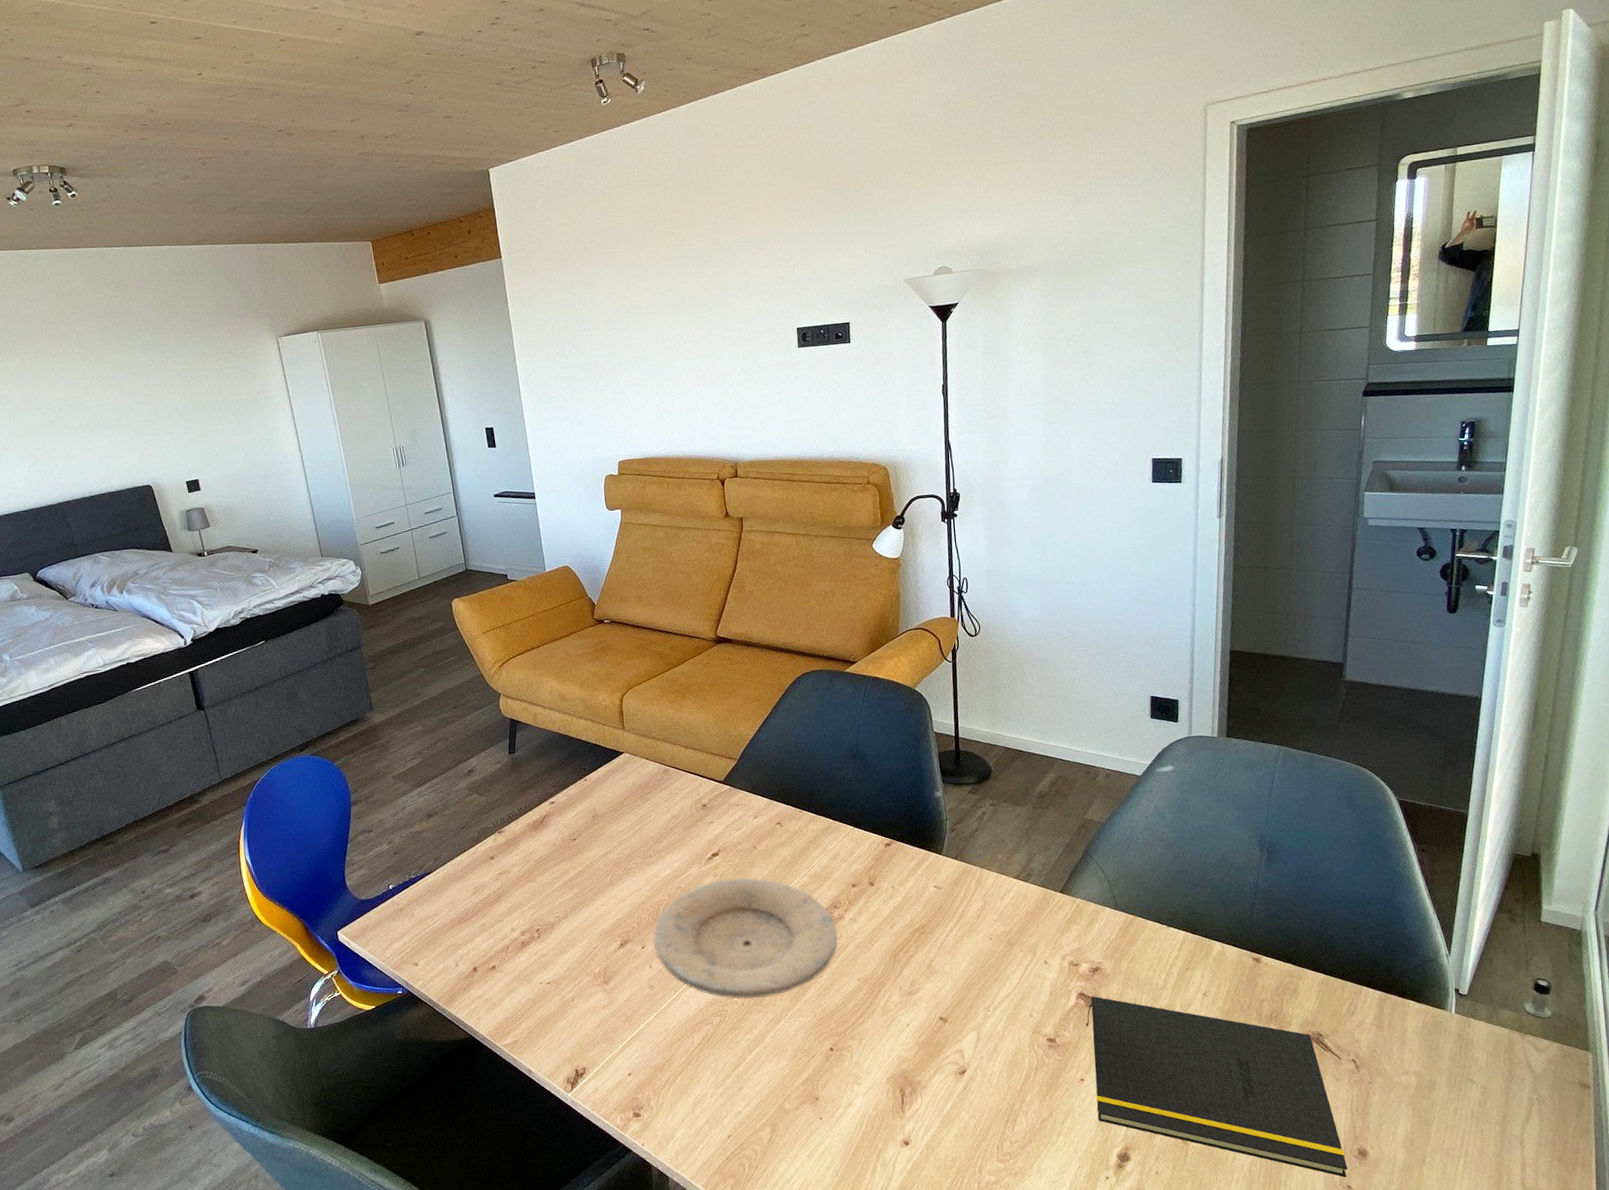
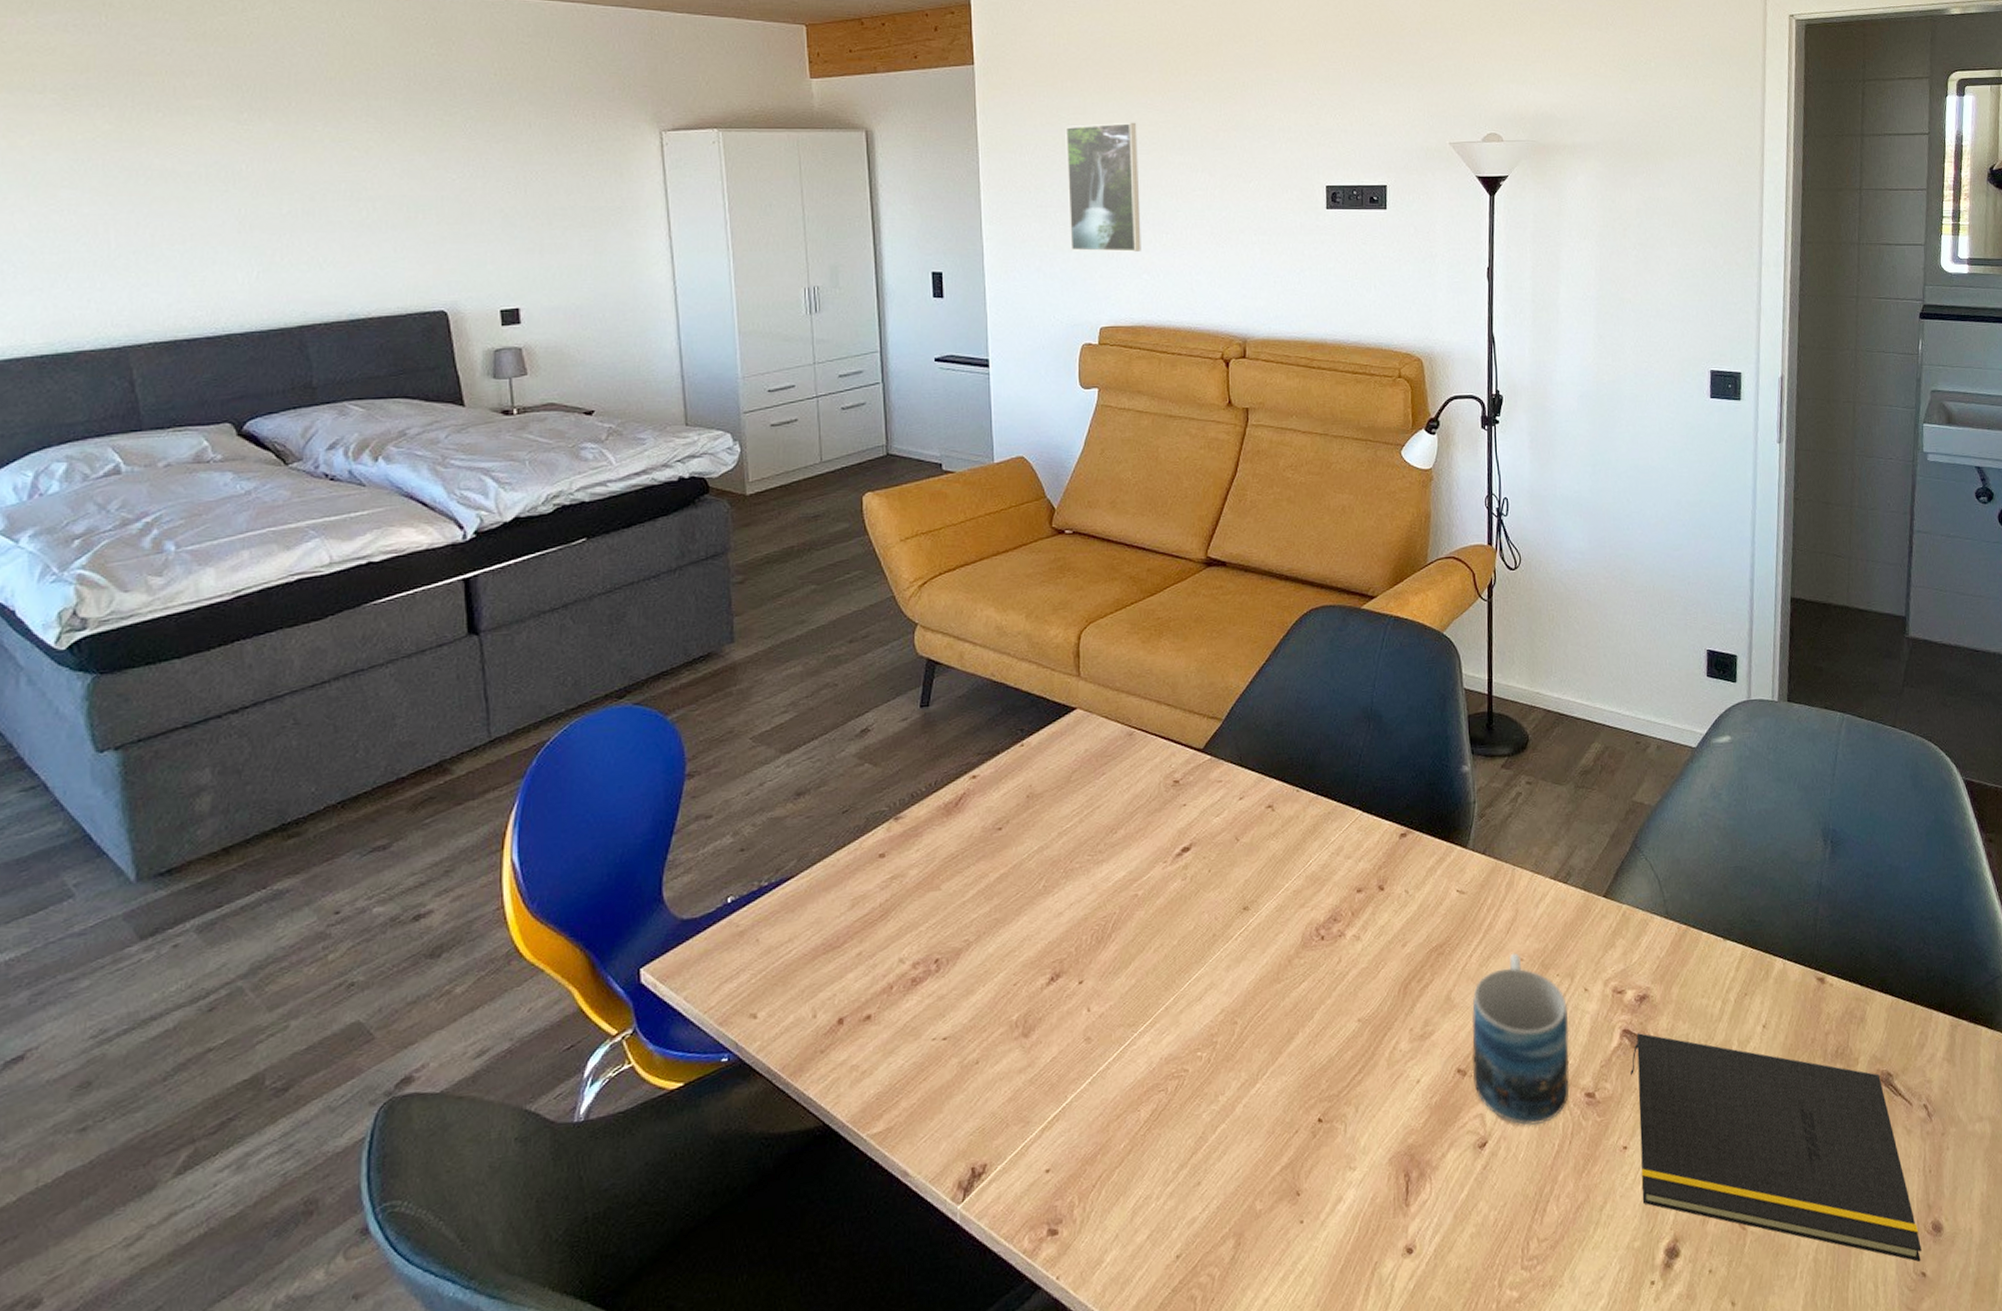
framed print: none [578,291,647,402] -> present [1065,122,1141,252]
plate: present [652,877,838,999] -> none [1095,881,1336,1053]
mug: none [950,933,1034,1061] -> present [1471,952,1570,1126]

